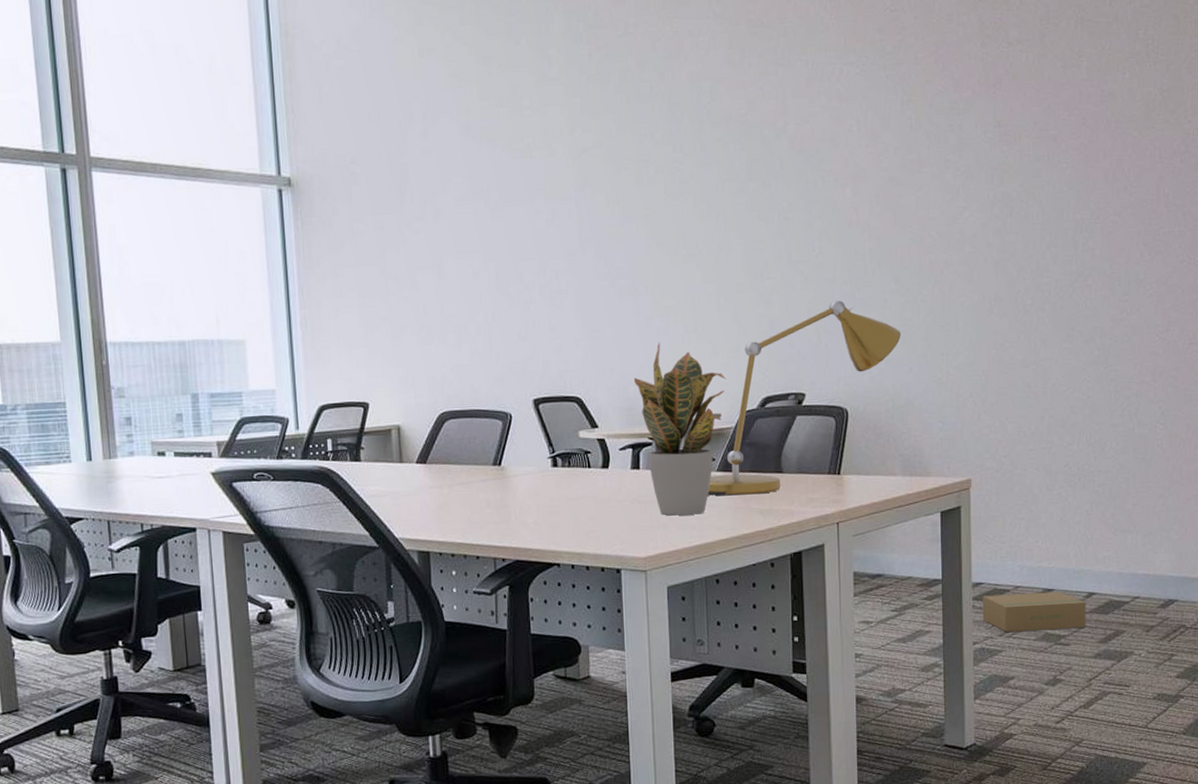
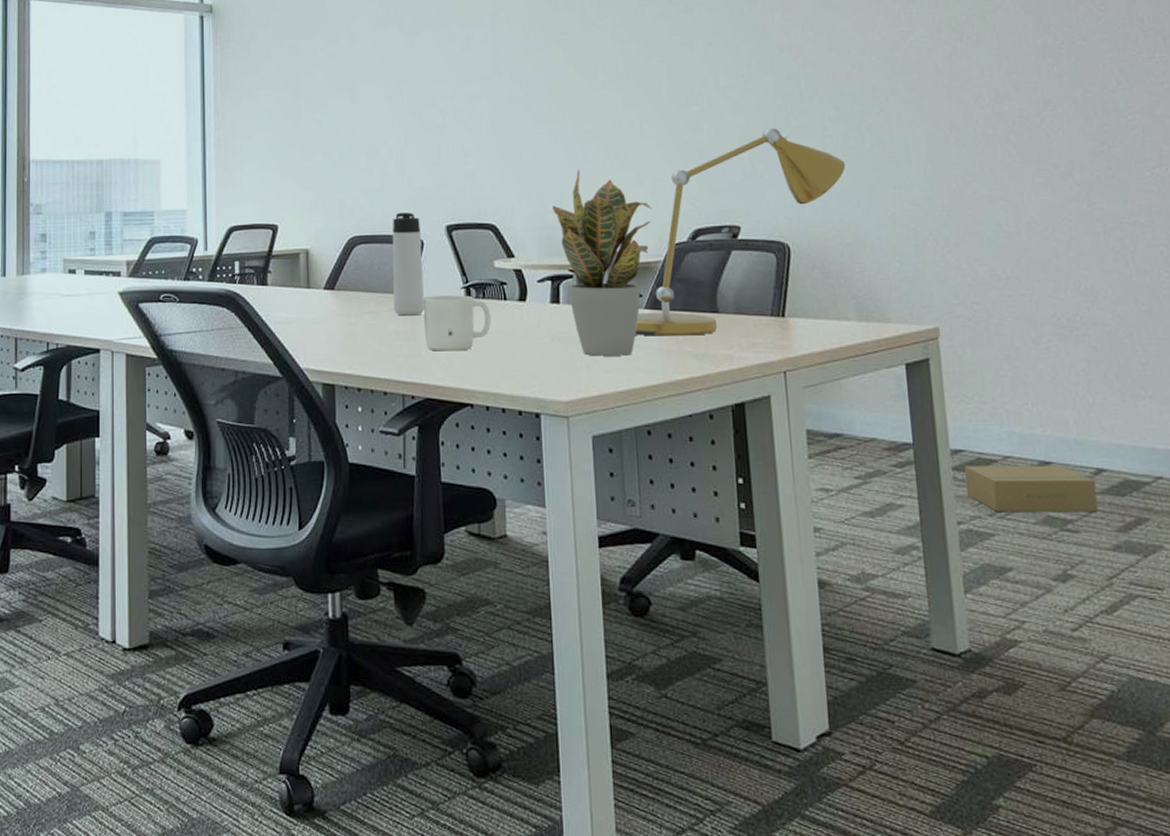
thermos bottle: none [481,387,513,486] -> present [392,212,424,316]
mug: none [511,464,577,517] -> present [423,295,492,351]

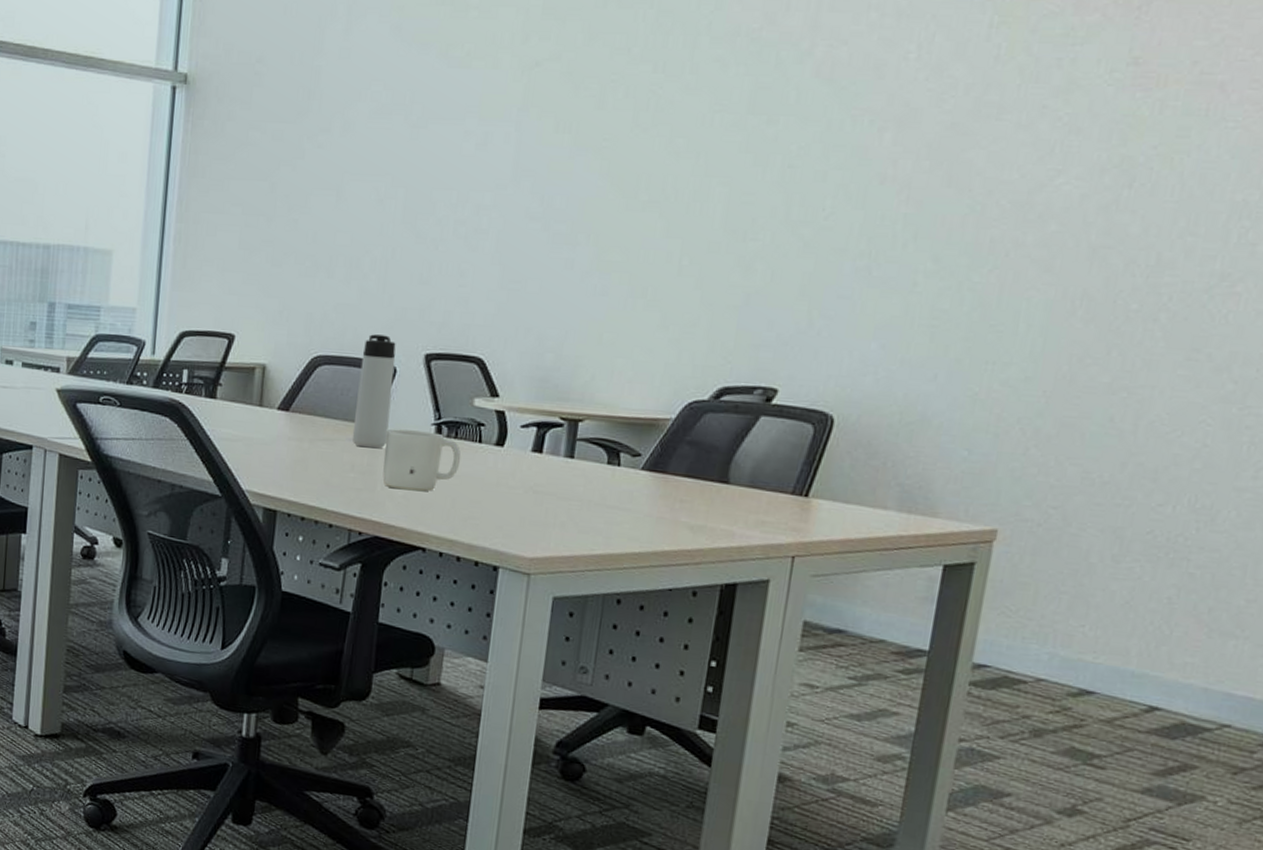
potted plant: present [553,168,652,356] -> none [554,303,674,518]
desk lamp: present [634,128,845,336] -> none [624,277,930,506]
box: present [964,465,1098,511] -> none [978,682,1143,751]

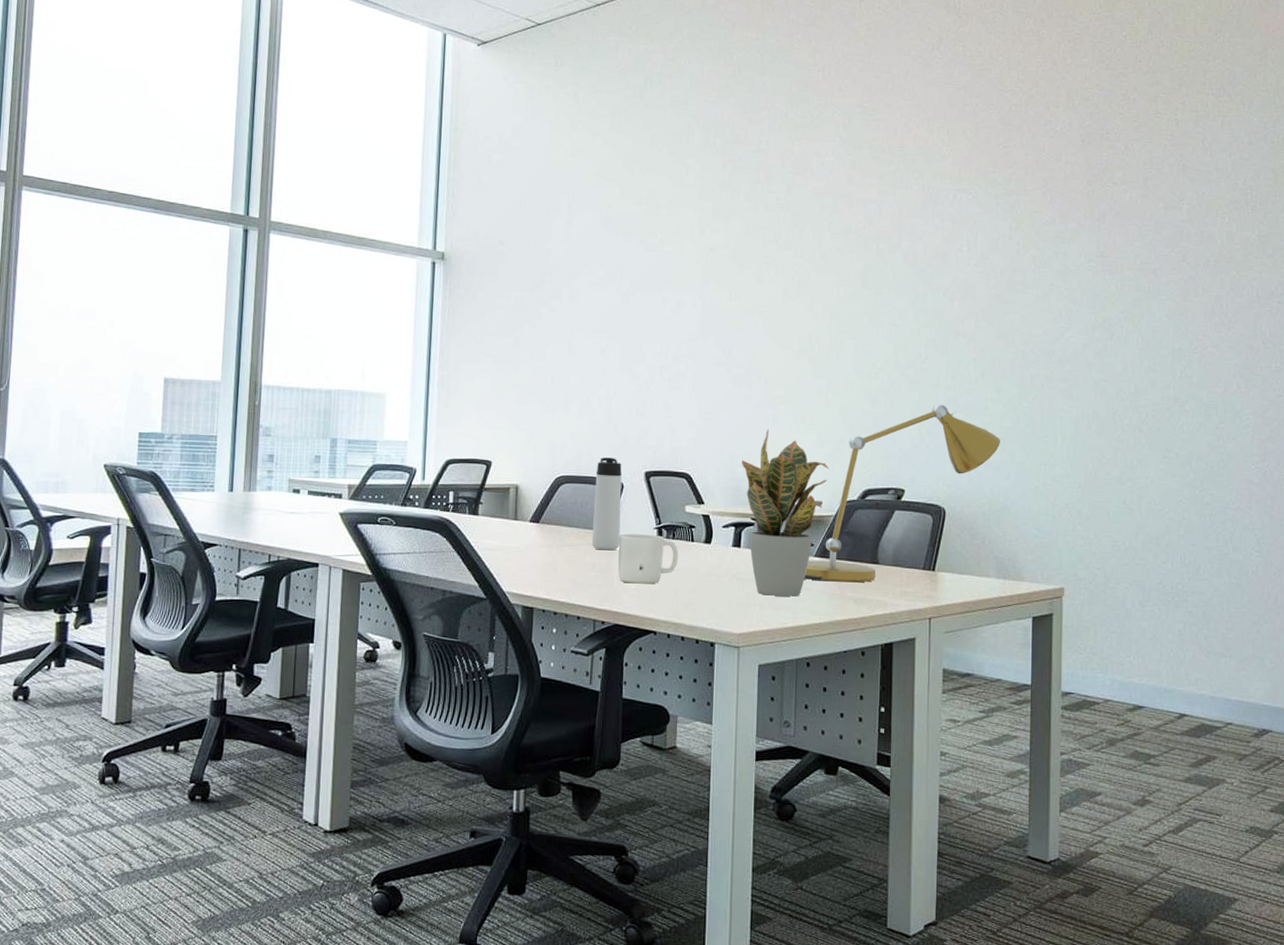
potted plant: none [554,303,674,518] -> present [742,428,829,597]
desk lamp: none [624,277,930,506] -> present [804,405,1000,583]

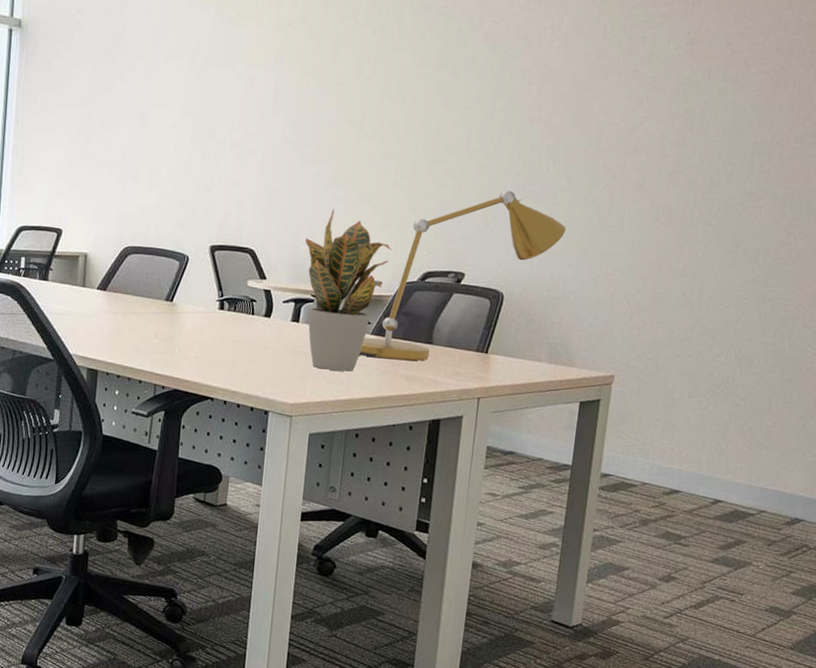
thermos bottle: present [591,457,622,551] -> none [155,230,188,320]
mug: present [617,533,679,584] -> none [179,304,239,354]

